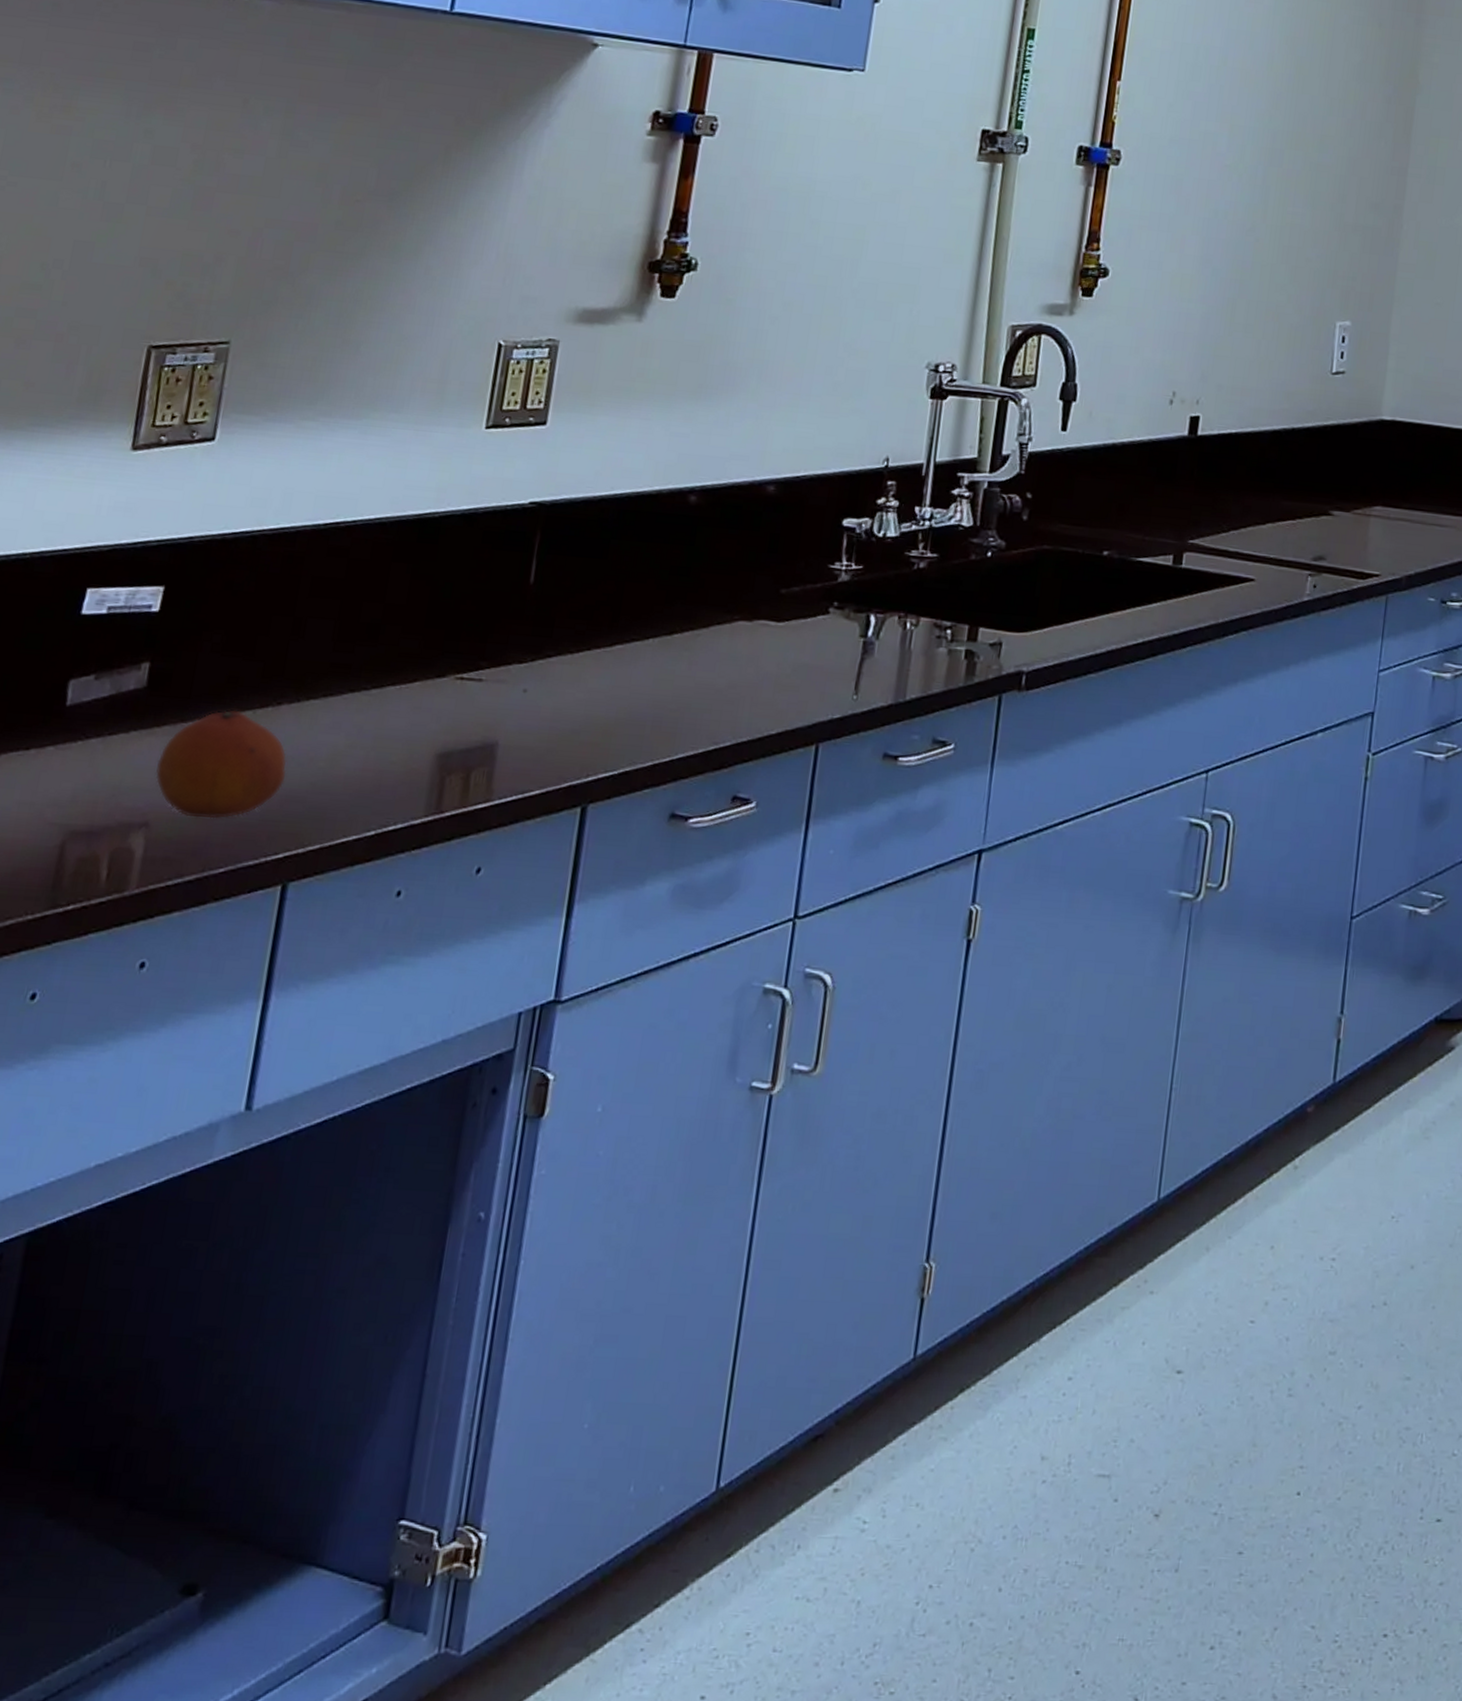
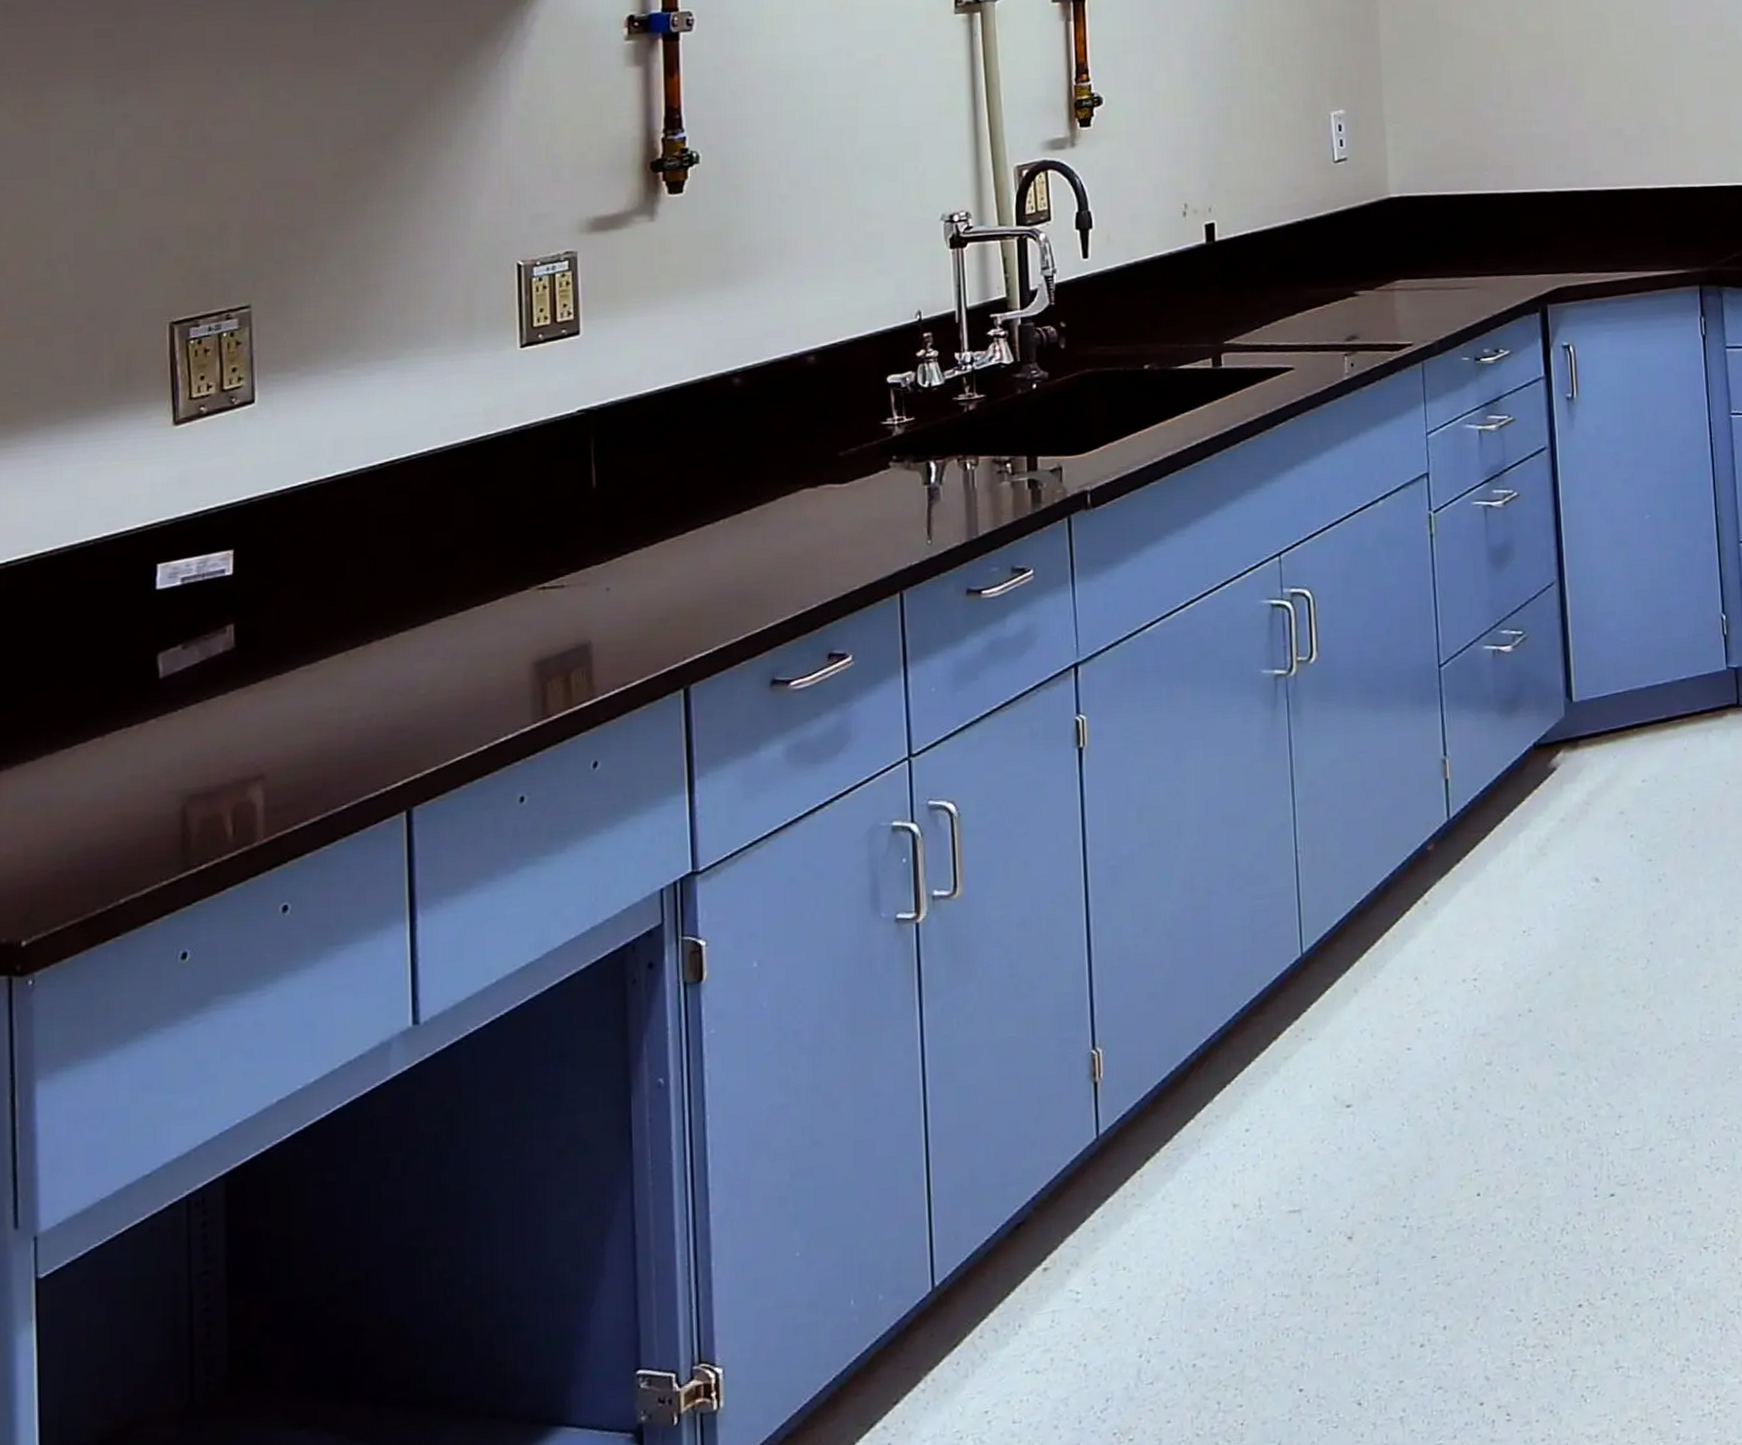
fruit: present [155,710,287,819] -> none [260,655,390,763]

